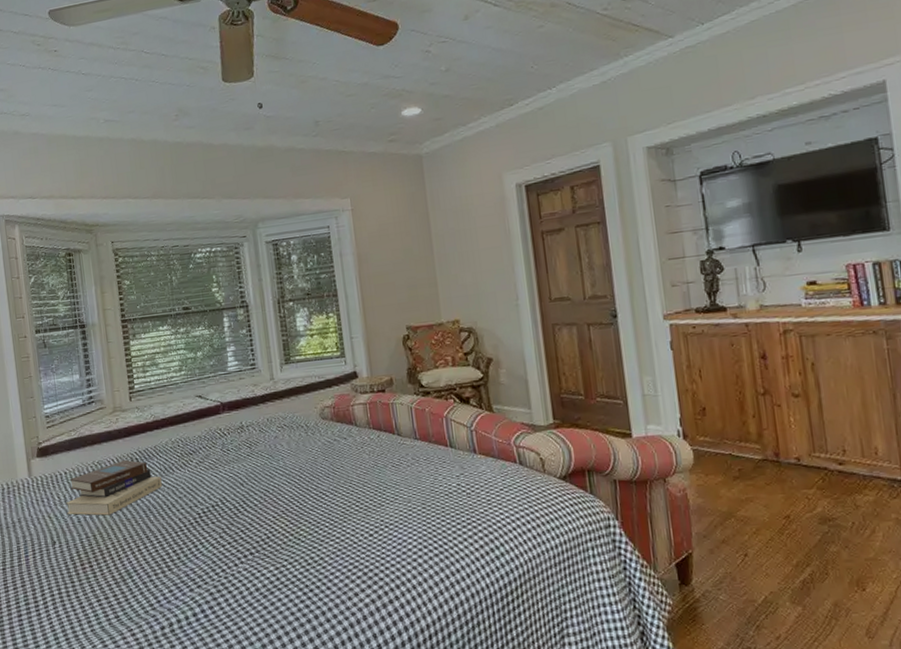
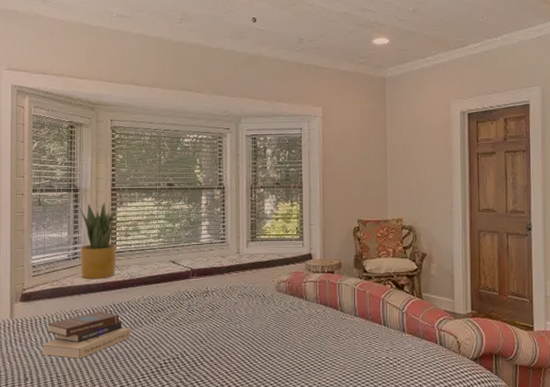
planter: none [87,335,137,426] -> present [78,202,118,279]

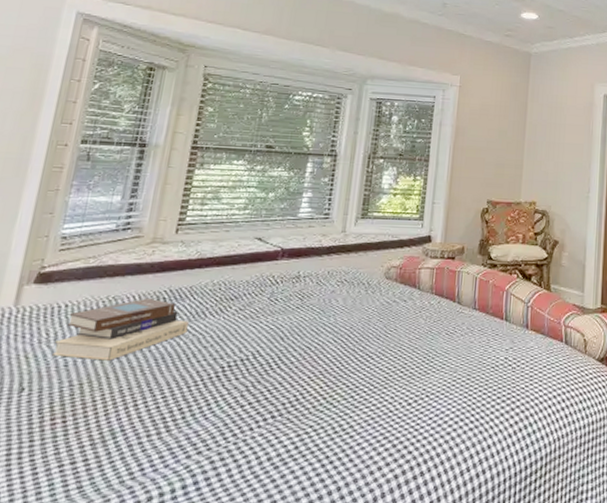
planter: present [78,202,118,279] -> none [130,161,198,257]

